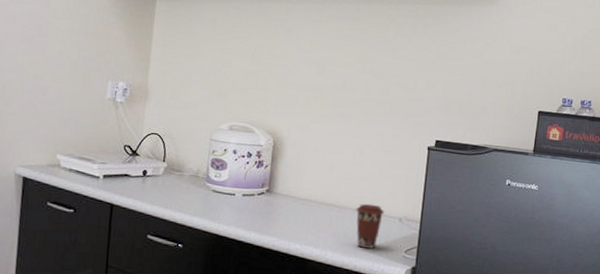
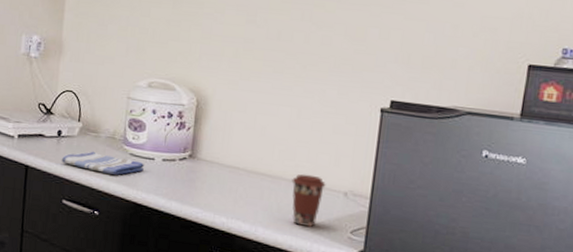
dish towel: none [146,189,226,210] -> present [61,151,145,175]

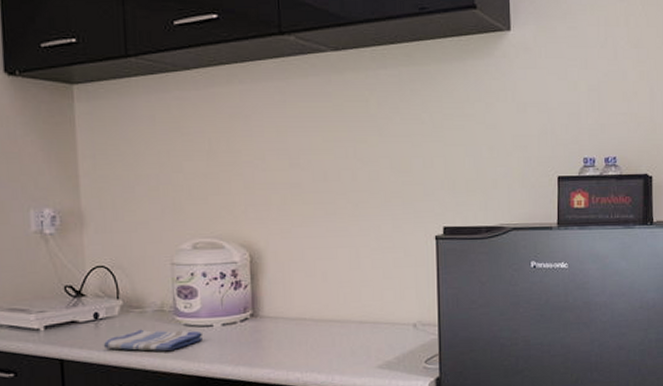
coffee cup: present [292,174,326,227] -> none [361,312,395,365]

